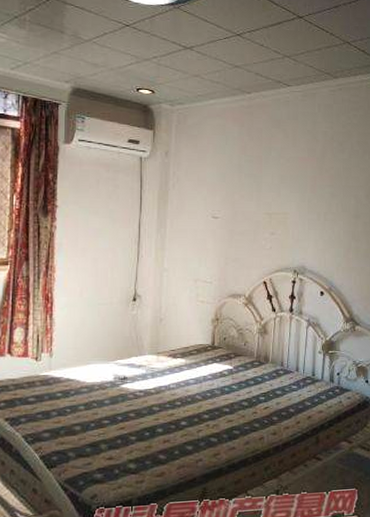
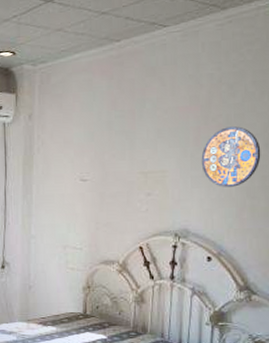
manhole cover: none [316,178,363,230] -> present [201,126,261,187]

